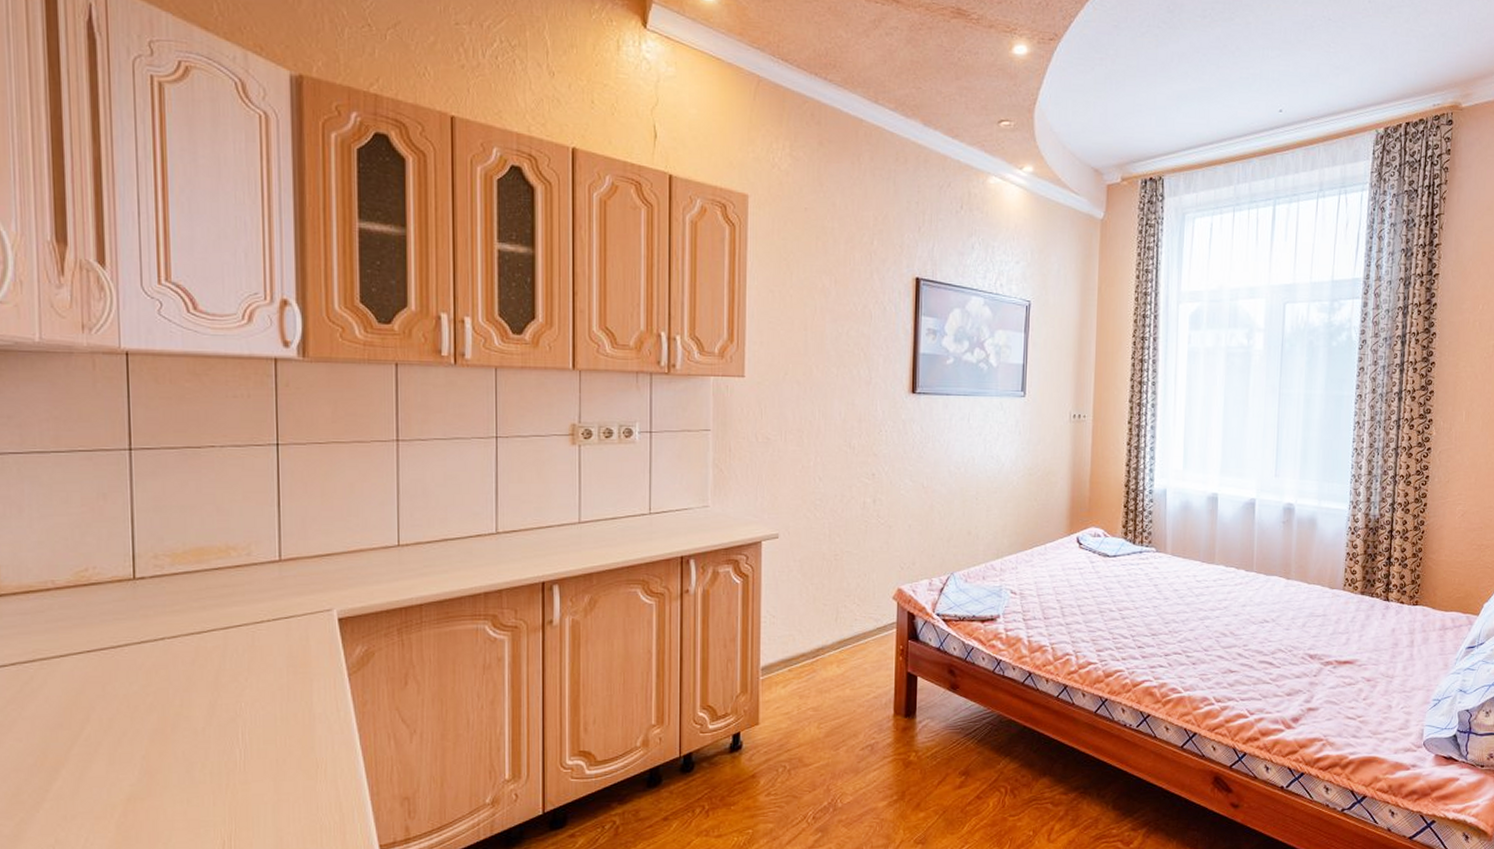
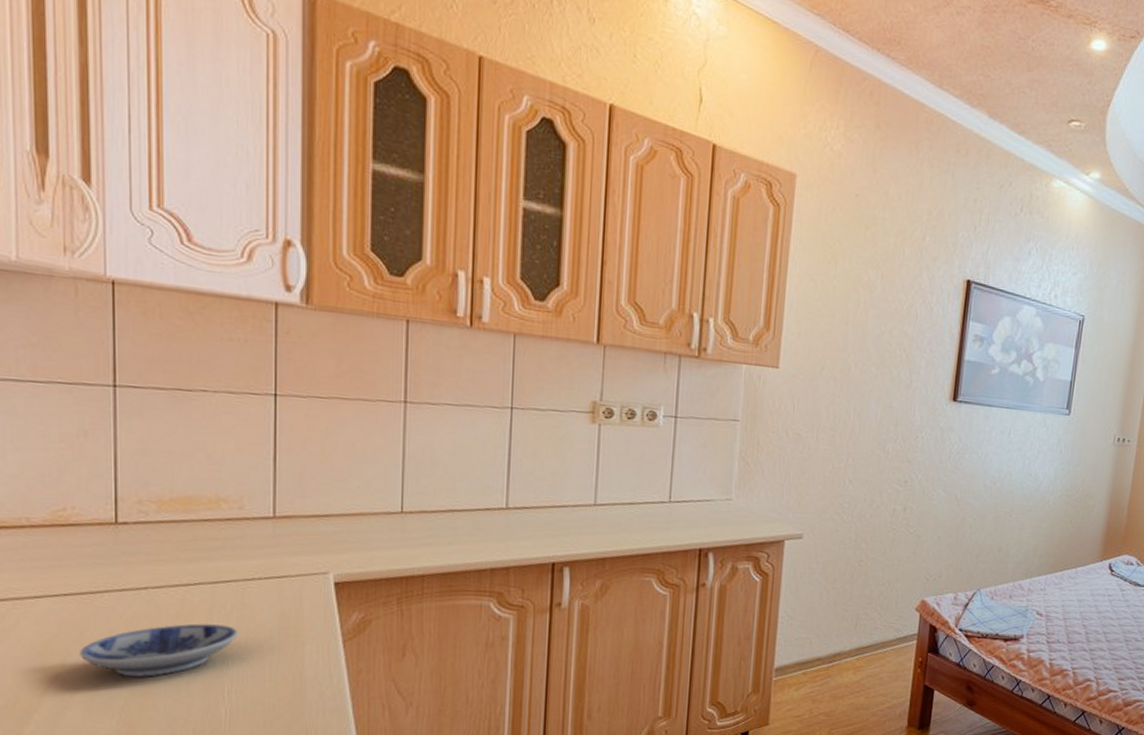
bowl: none [103,668,249,726] -> present [80,623,238,677]

